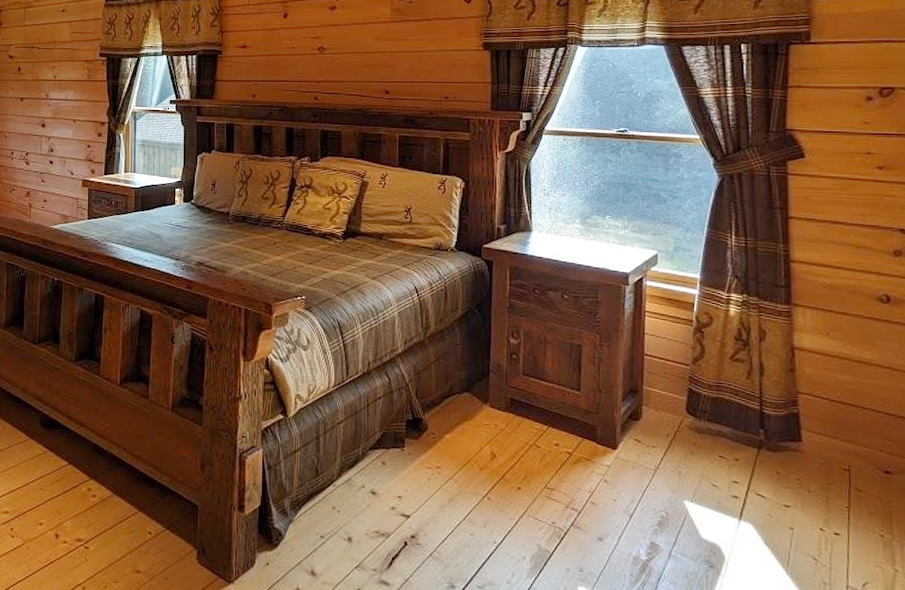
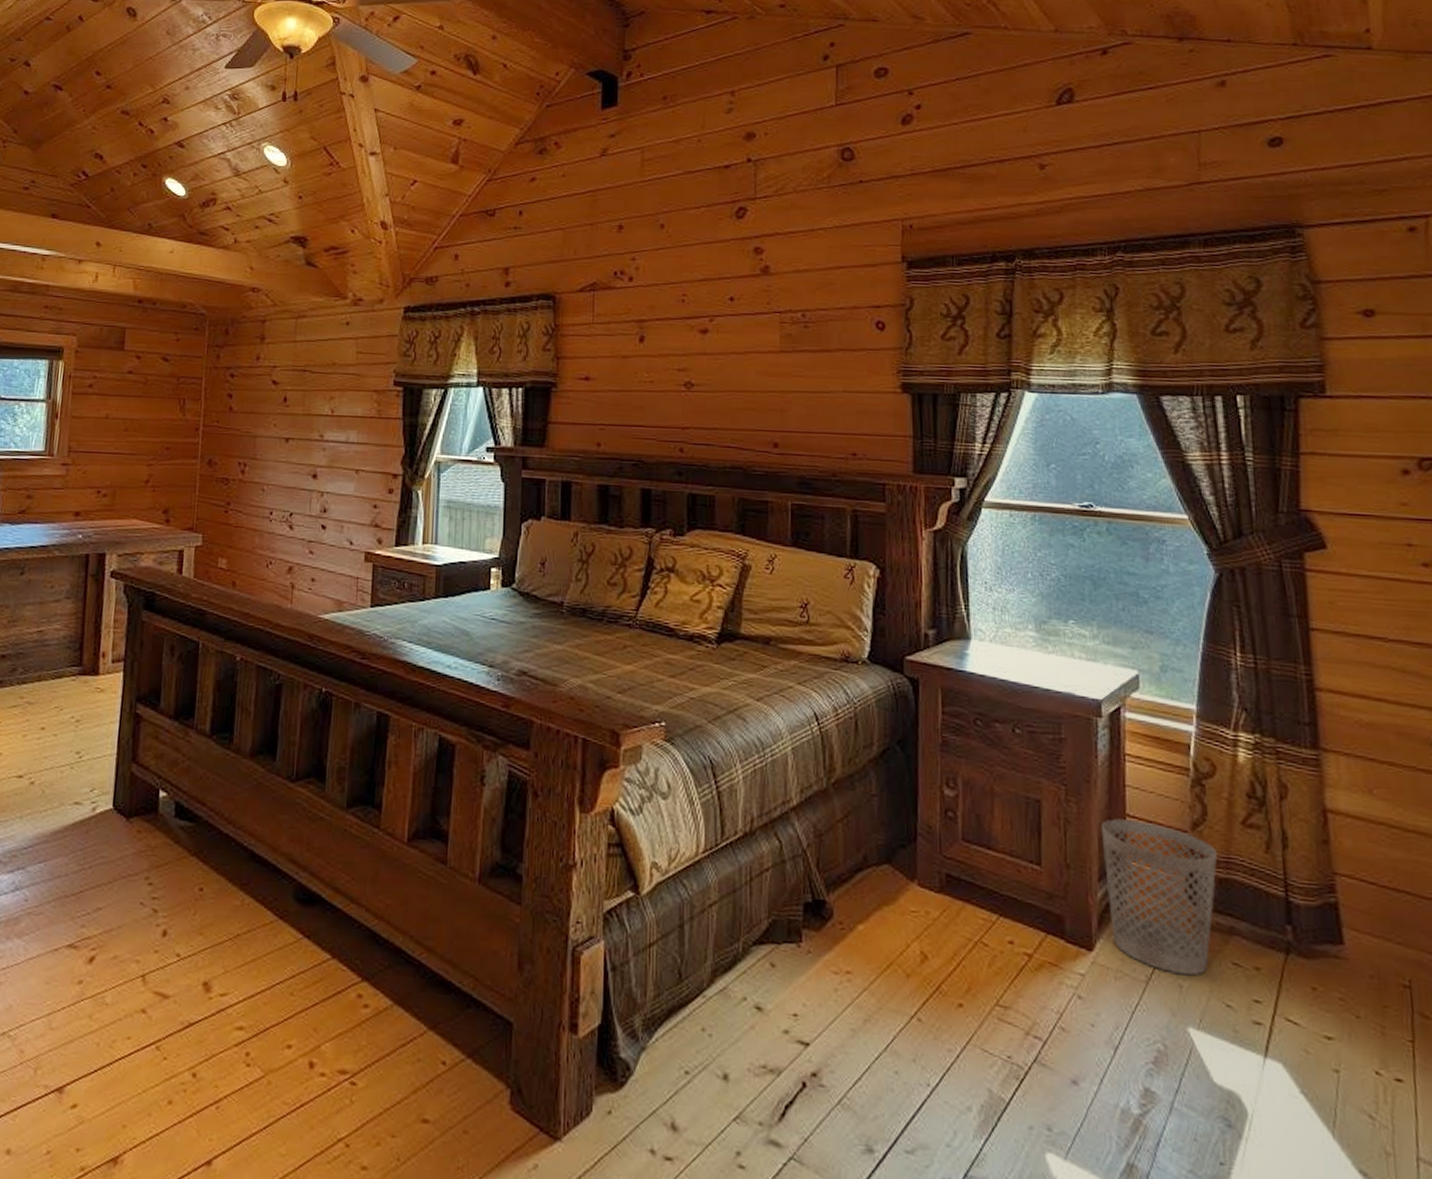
wastebasket: none [625,357,711,465] -> present [1100,819,1218,976]

